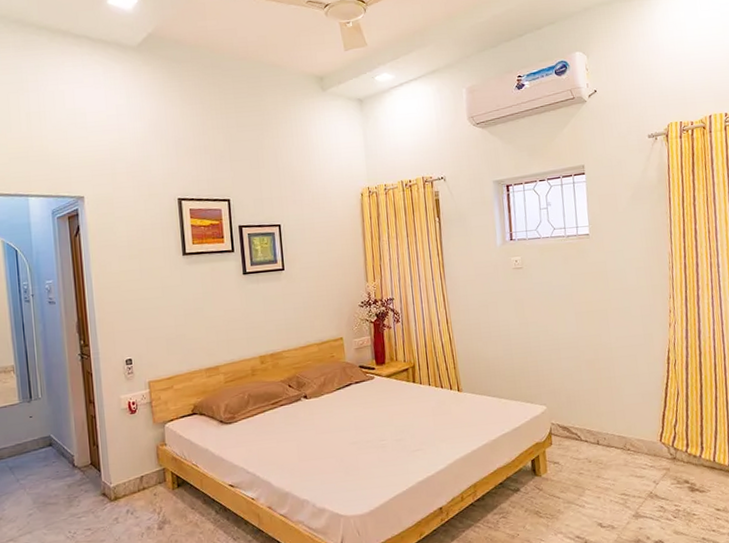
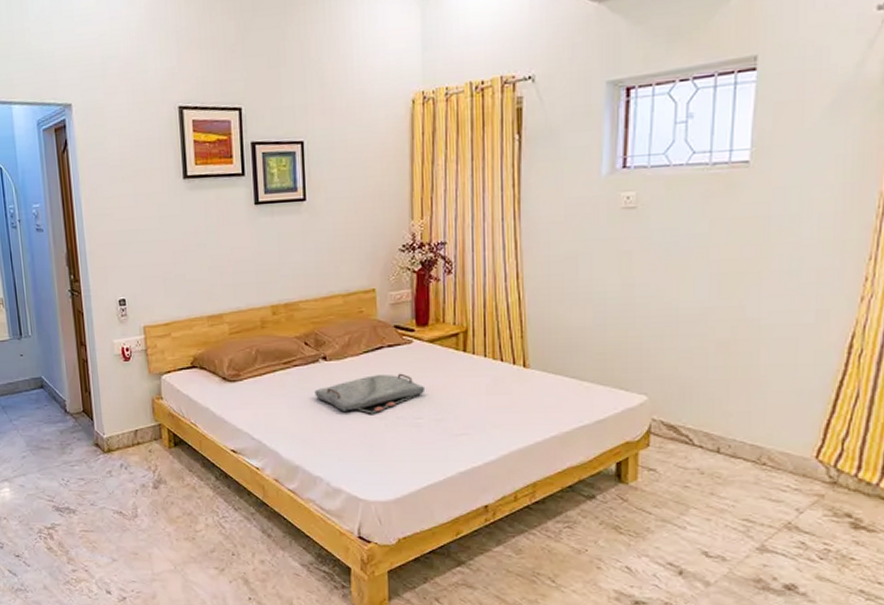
serving tray: none [298,404,387,441] -> present [314,373,426,414]

